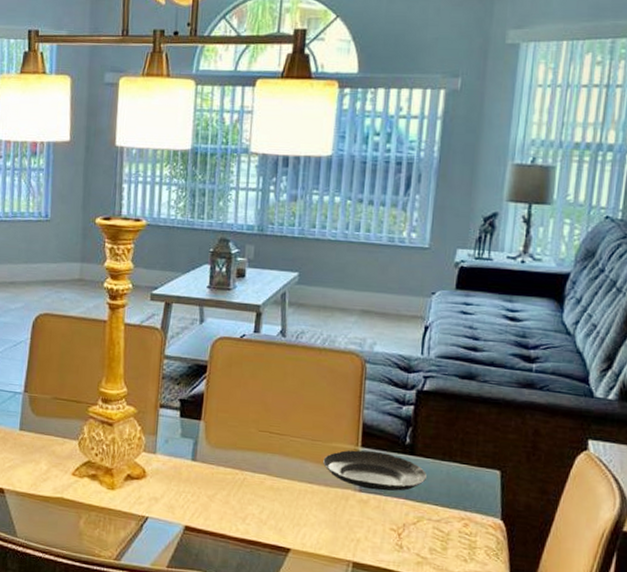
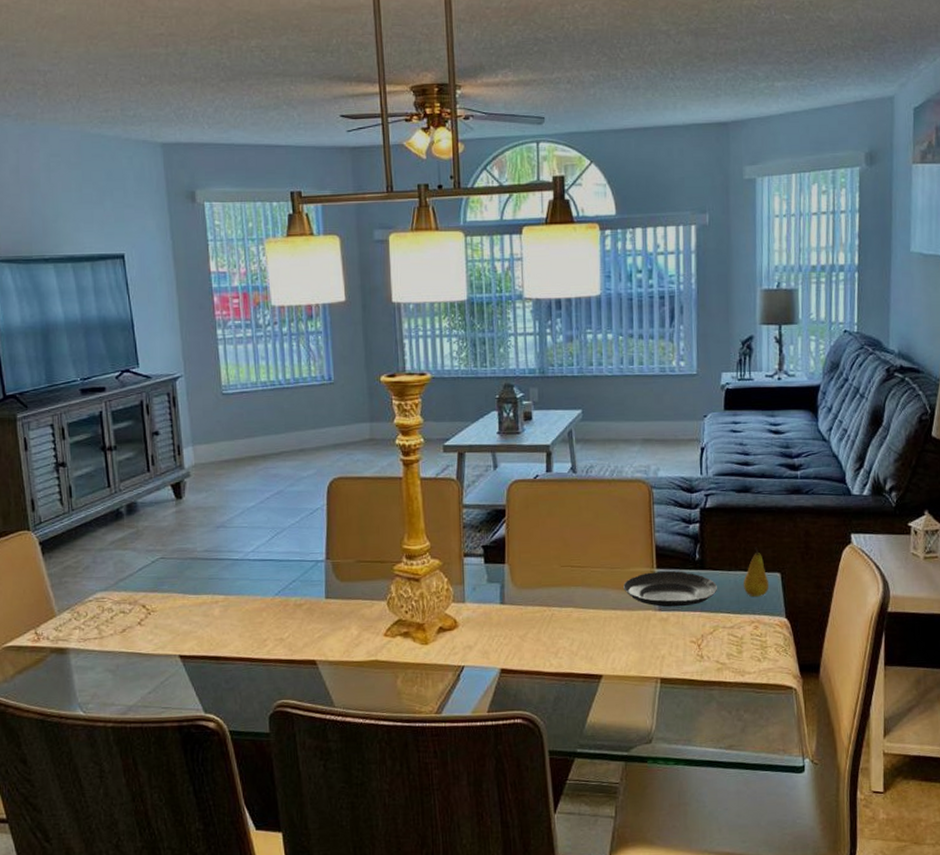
fruit: none [455,440,487,493] -> present [743,548,770,597]

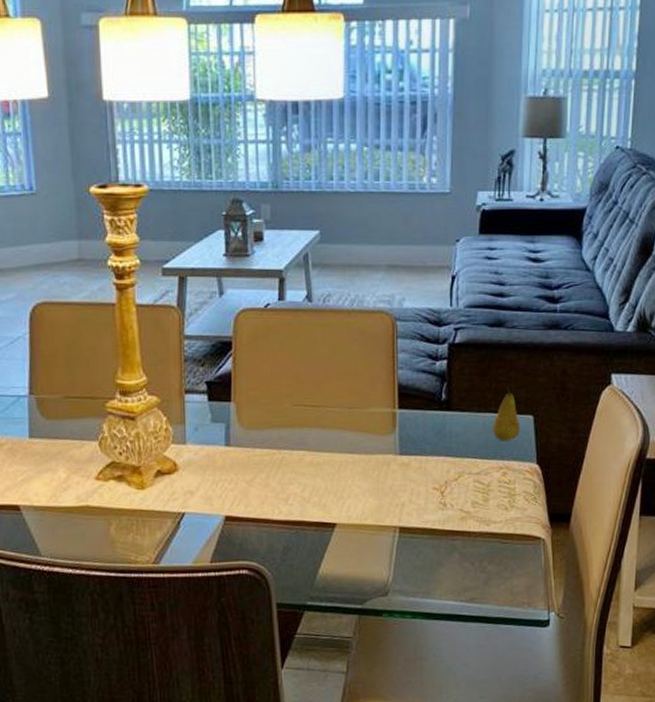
tart tin: present [623,571,717,607] -> none [362,412,464,451]

